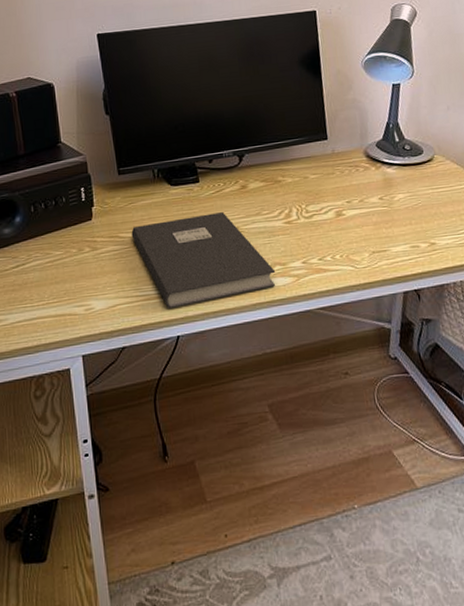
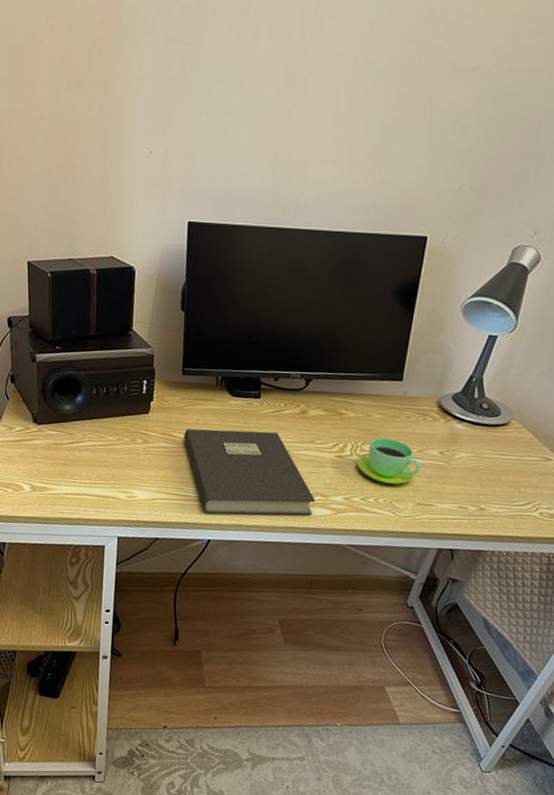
cup: none [305,195,366,240] -> present [357,437,421,485]

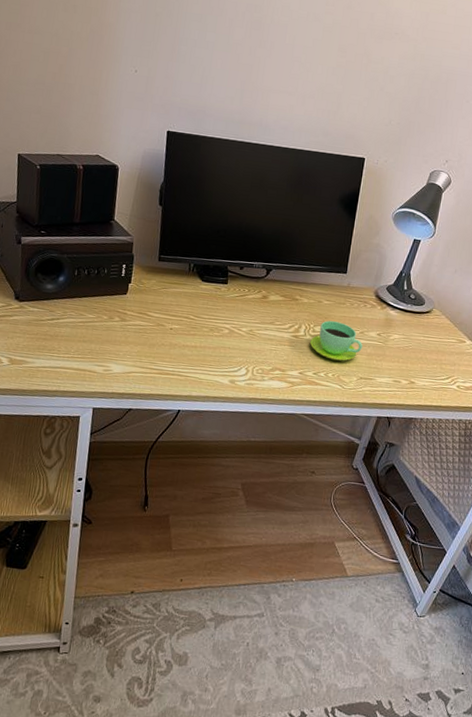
book: present [183,428,316,516] -> none [158,309,275,388]

